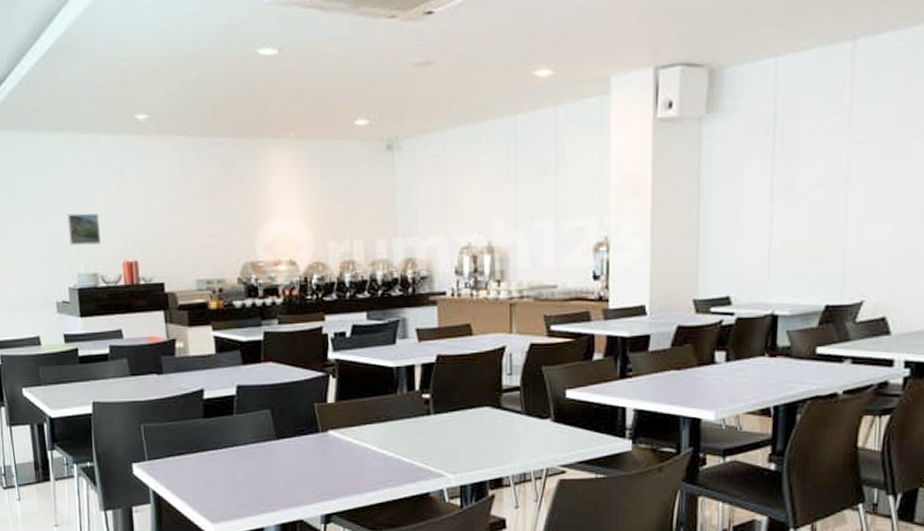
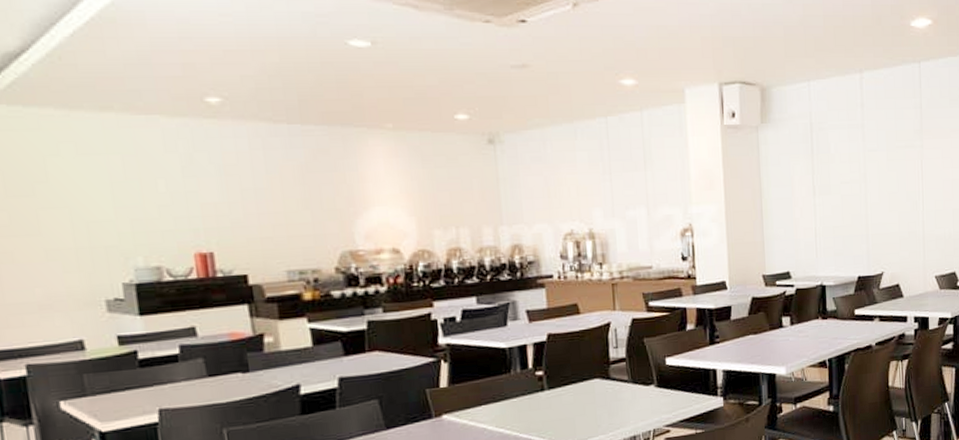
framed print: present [67,213,101,246] -> none [118,201,165,237]

